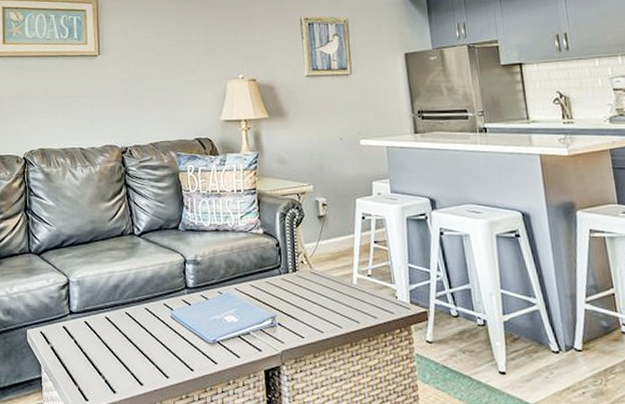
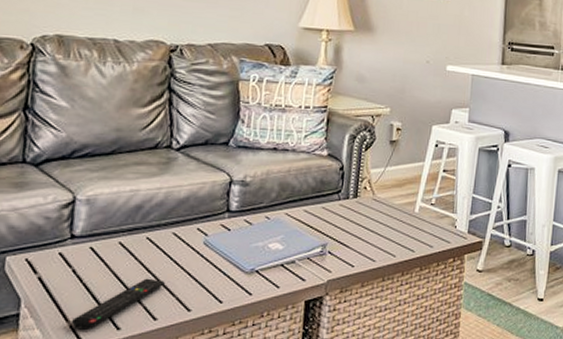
remote control: none [80,348,145,393] -> present [72,278,165,331]

